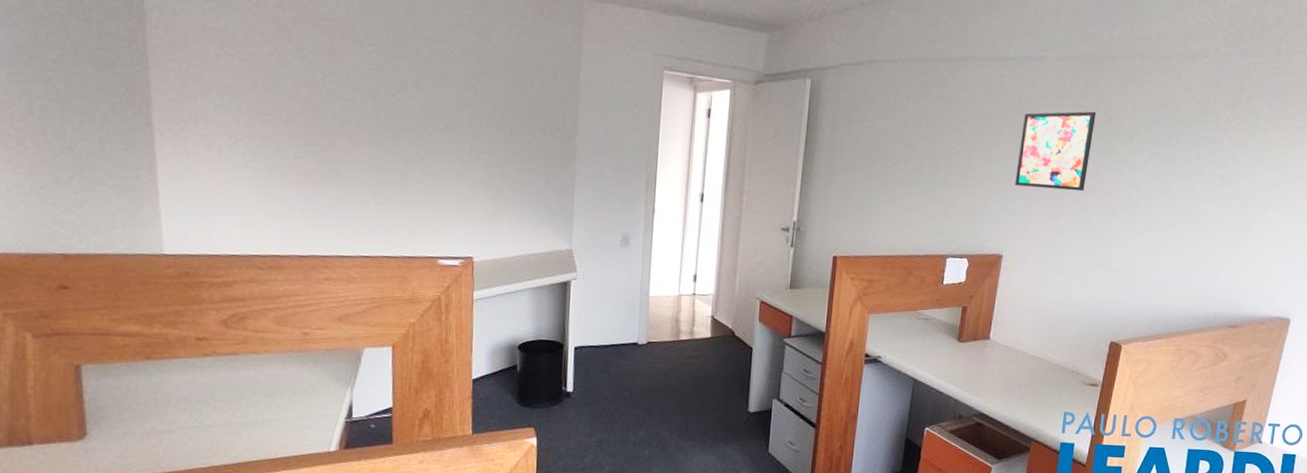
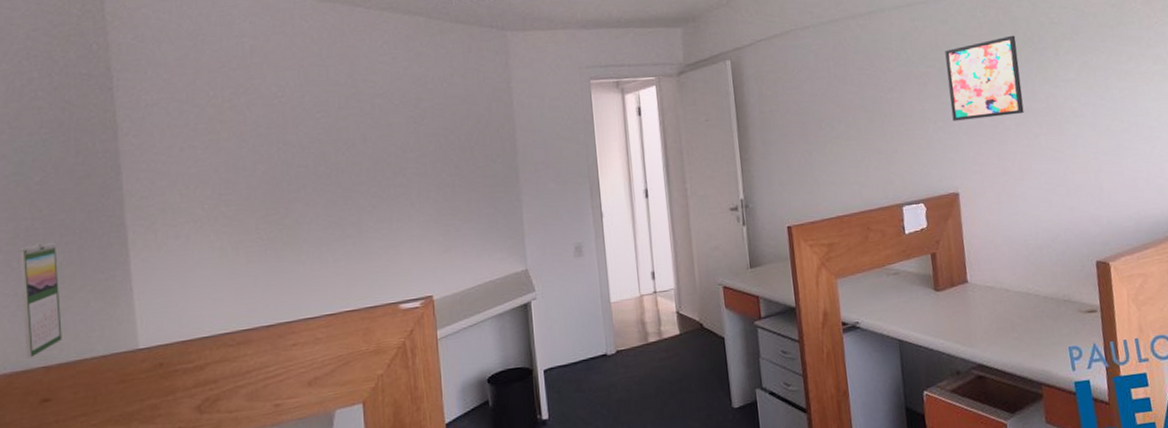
calendar: none [32,125,81,243] -> present [18,242,62,358]

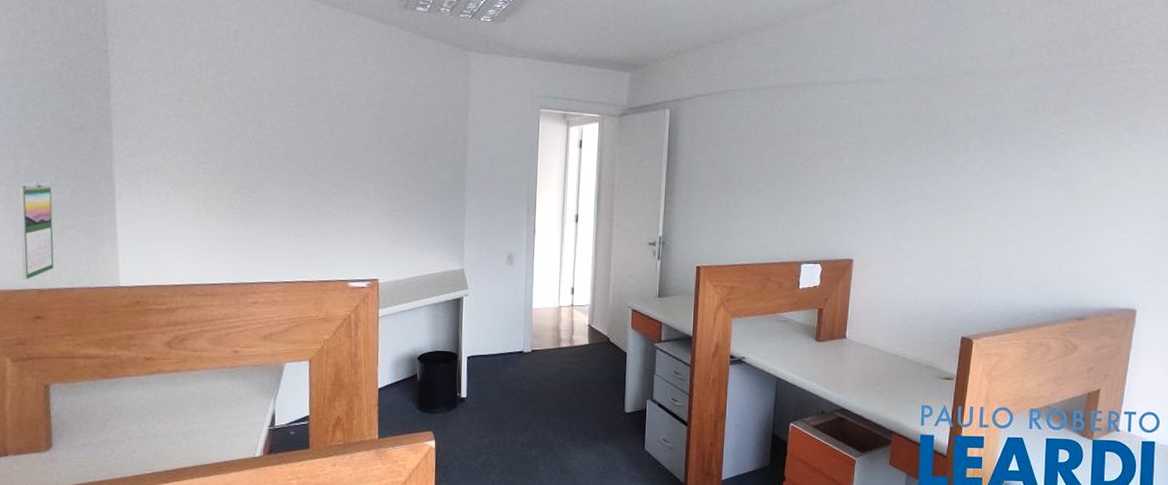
wall art: present [945,35,1024,121] -> none [860,125,932,198]

